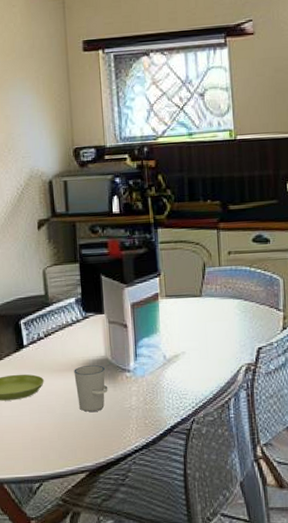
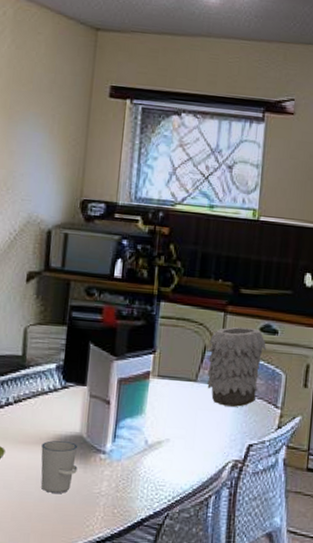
vase: none [208,240,262,315] -> present [207,326,267,407]

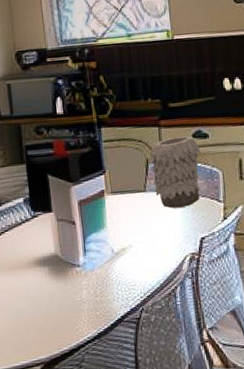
cup: present [41,441,78,493] -> none [25,262,59,307]

